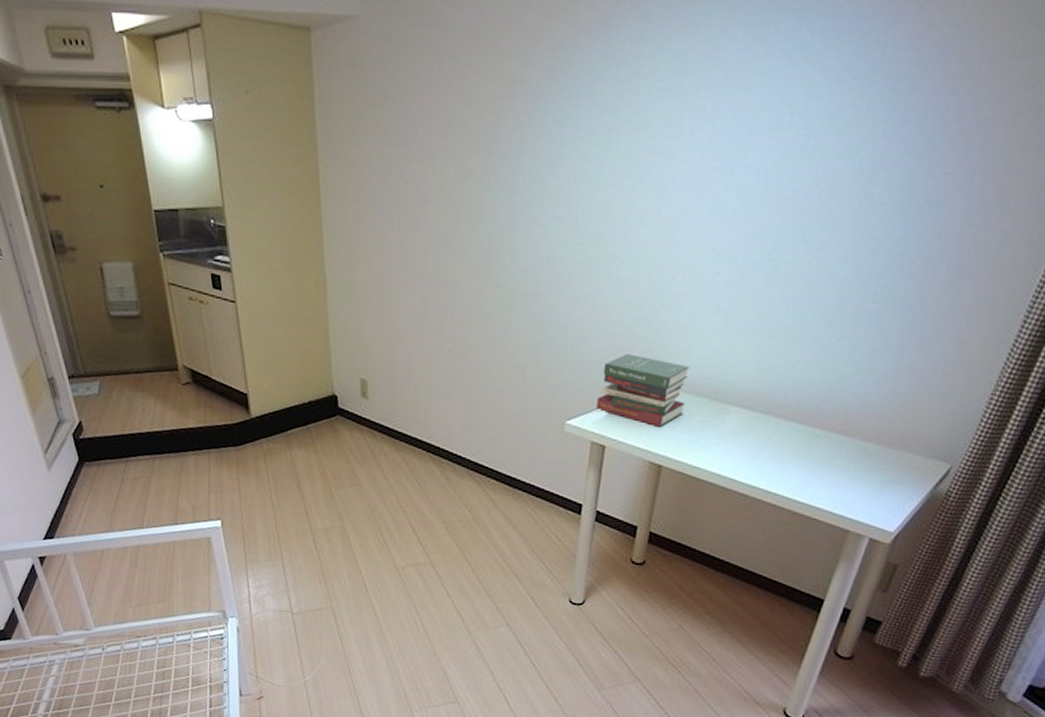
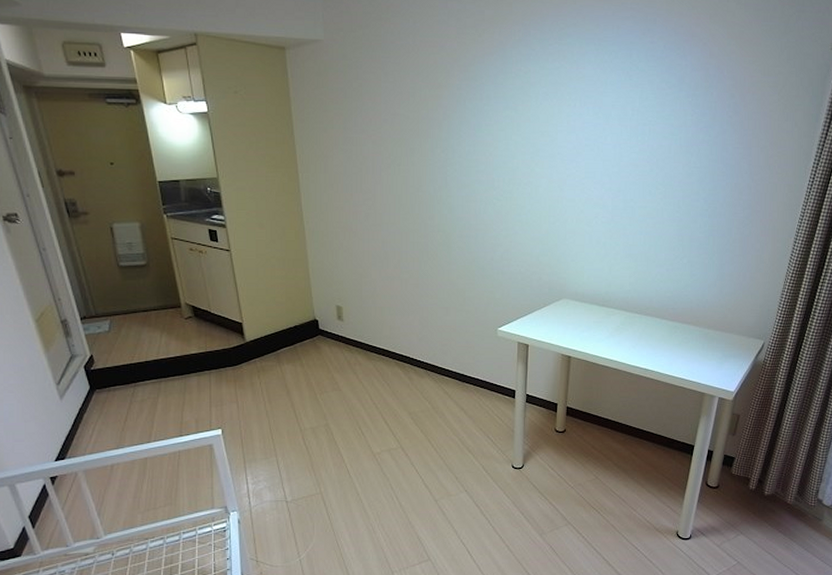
books: present [596,354,690,427] -> none [520,276,583,328]

